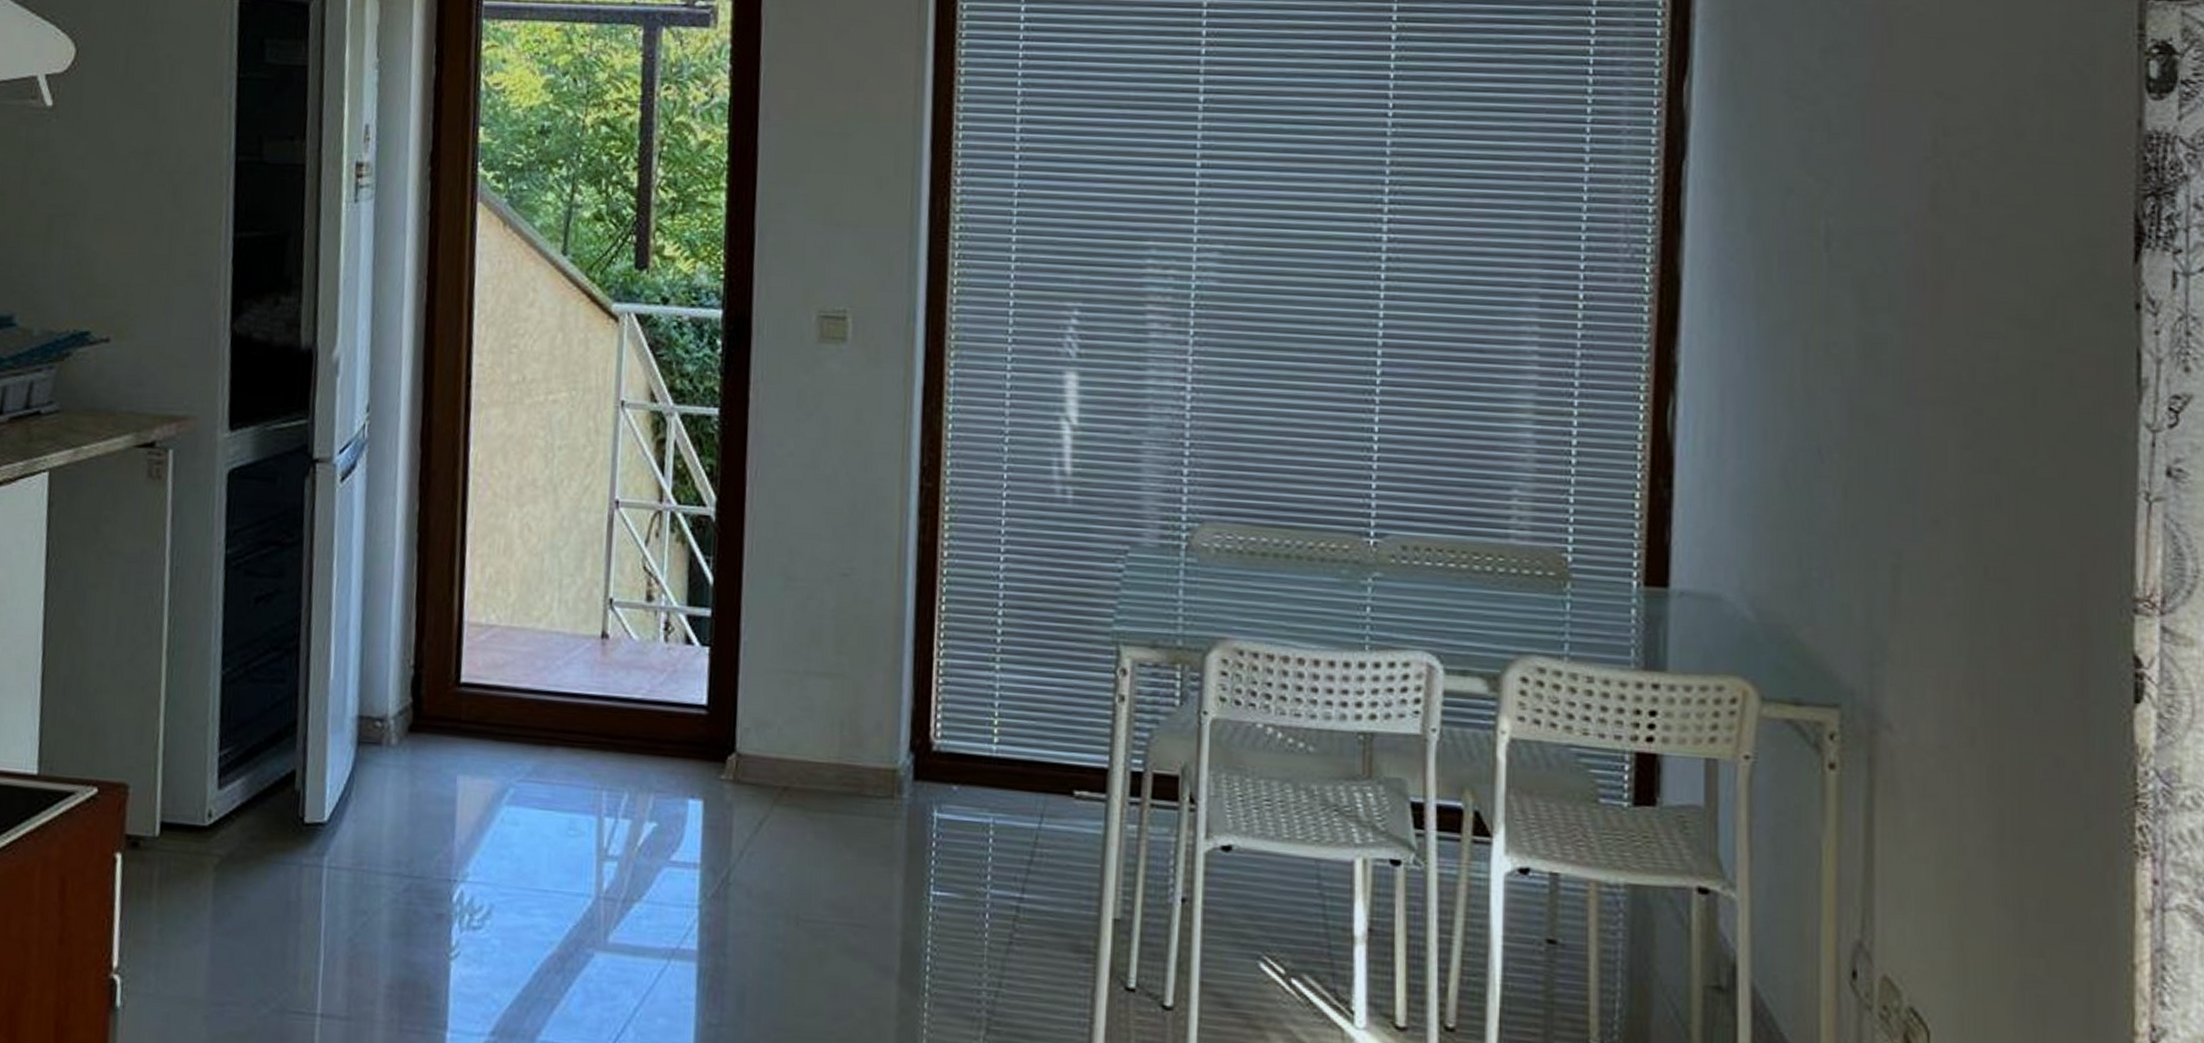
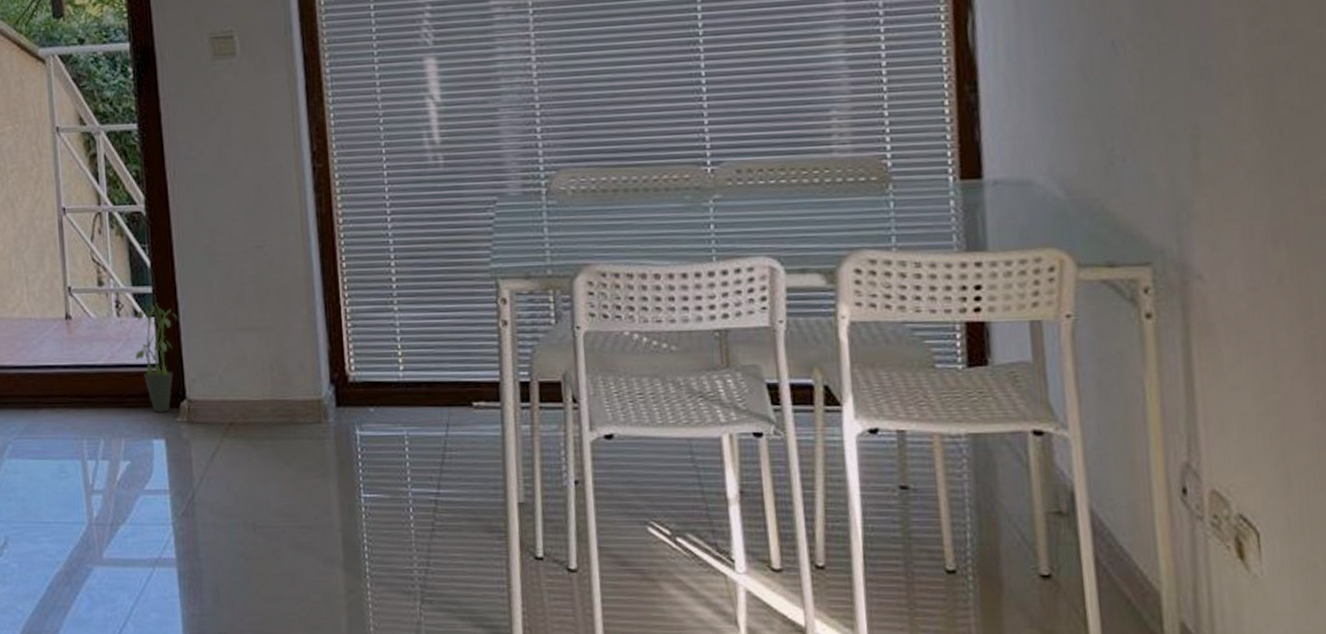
potted plant: none [680,629,739,766] -> present [135,303,179,412]

